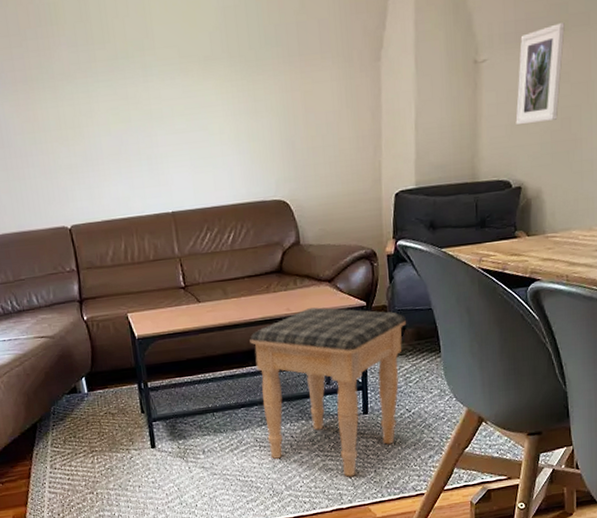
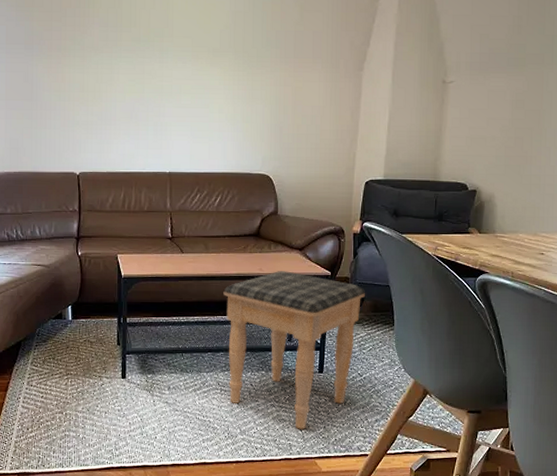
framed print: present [515,23,565,126] -> none [475,60,522,139]

